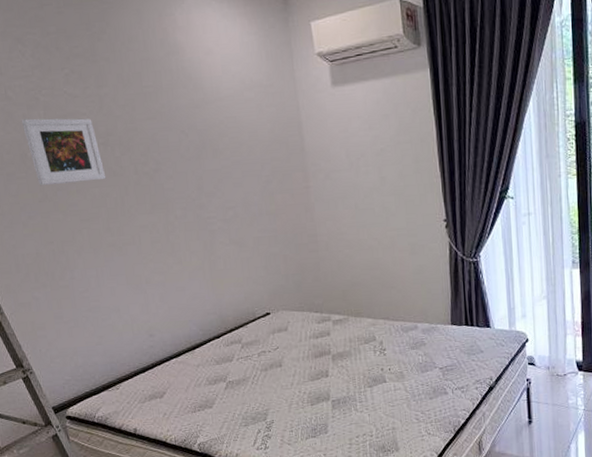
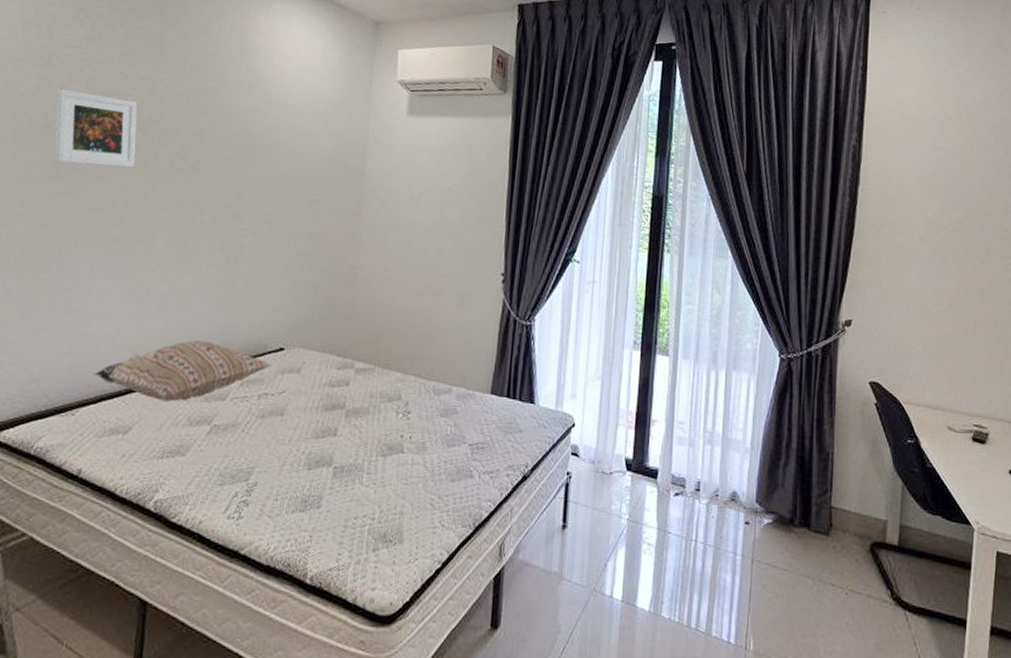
cushion: none [123,316,262,369] -> present [93,340,271,402]

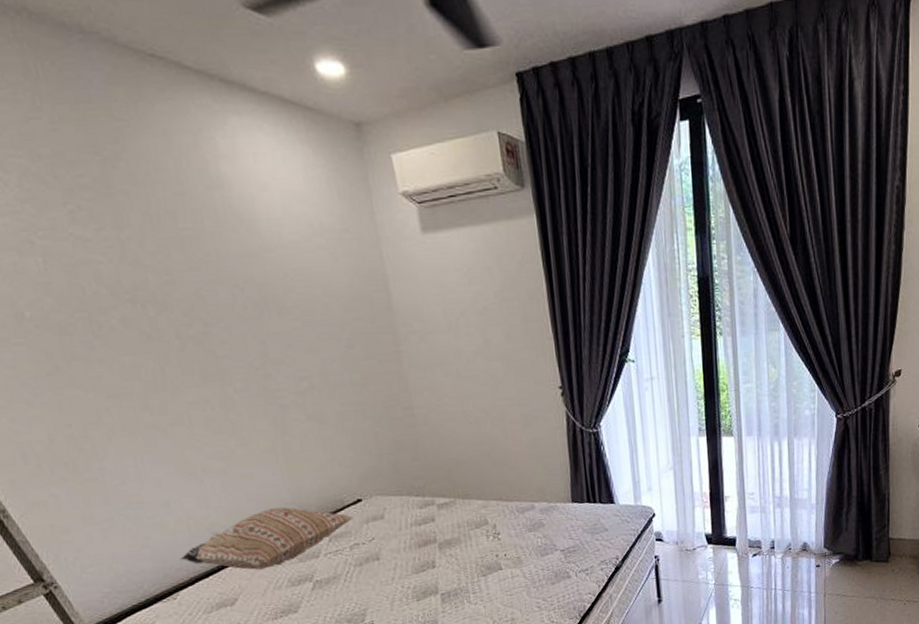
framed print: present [54,89,138,168] -> none [11,267,139,355]

